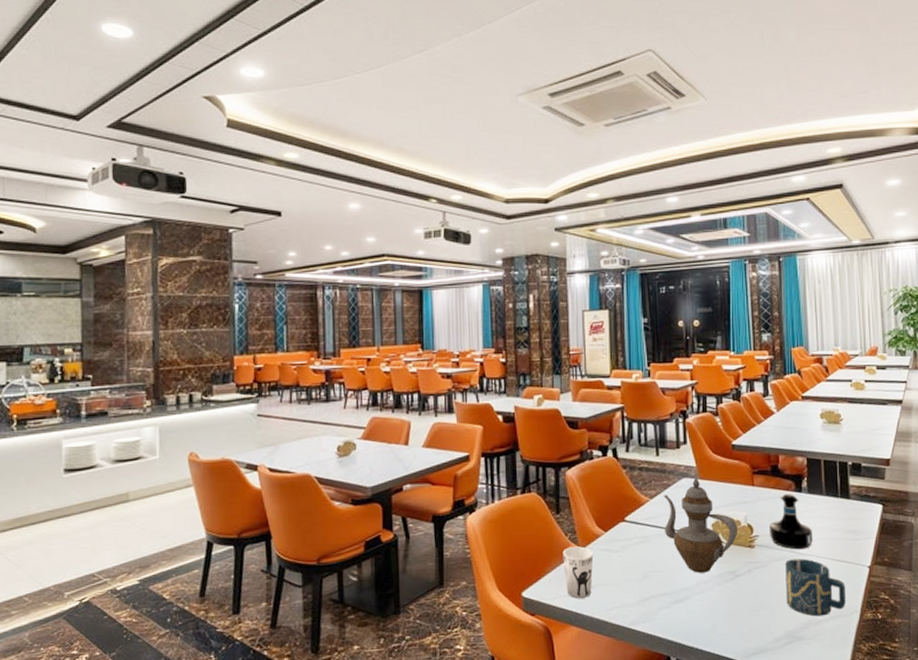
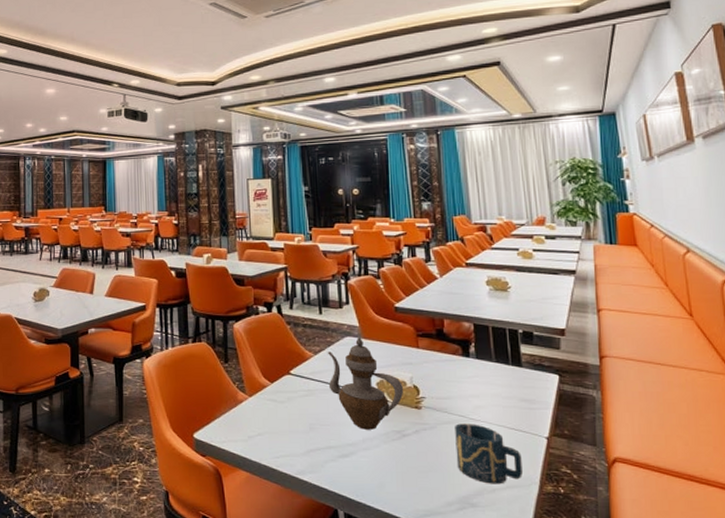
cup: present [563,546,594,598] -> none [231,395,261,444]
tequila bottle: present [770,494,812,550] -> none [437,358,483,415]

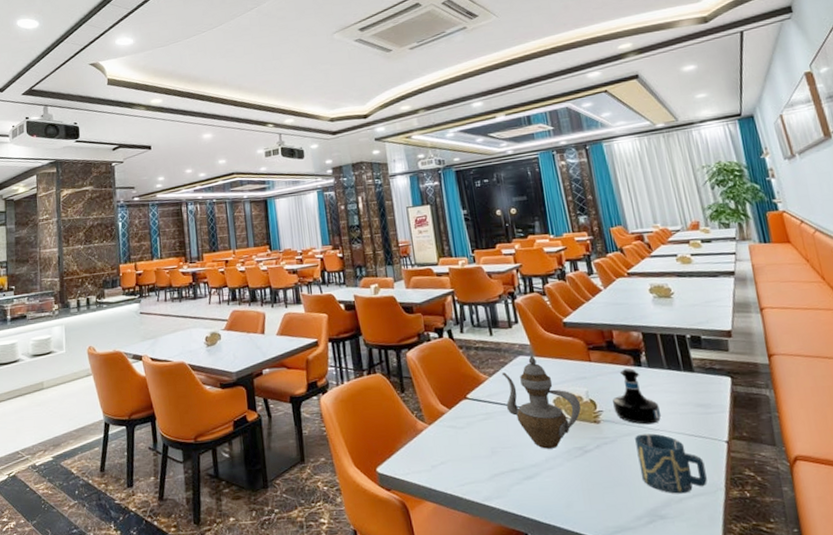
tequila bottle: none [437,358,483,415] -> present [613,368,661,425]

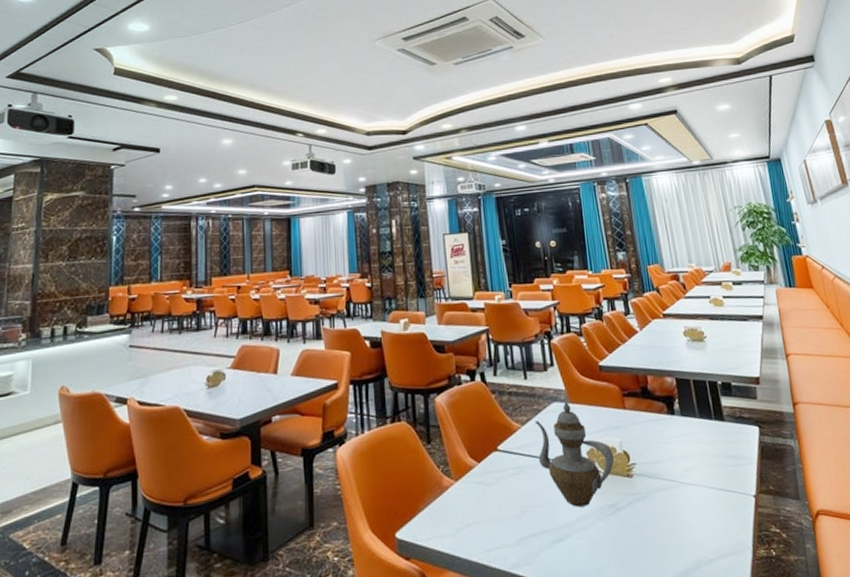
tequila bottle: present [613,368,661,425] -> none [646,417,692,479]
cup: present [635,433,708,494] -> none [667,488,736,555]

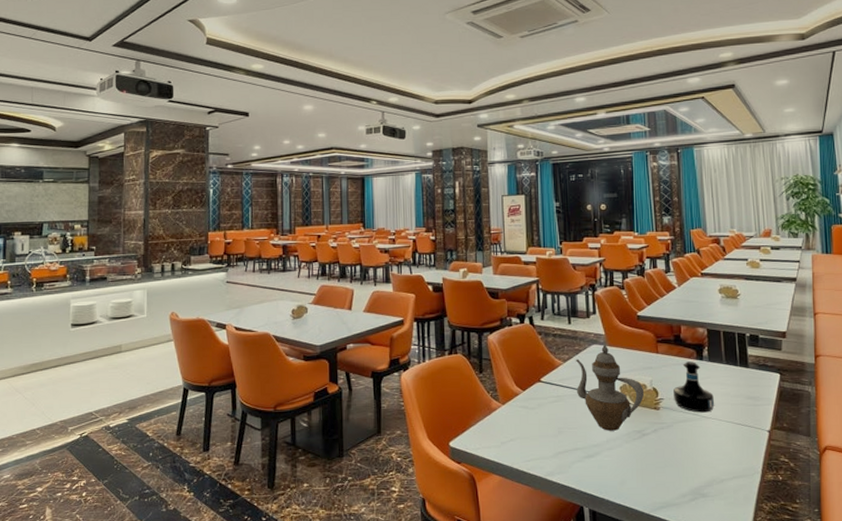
tequila bottle: none [646,417,692,479] -> present [673,362,714,413]

